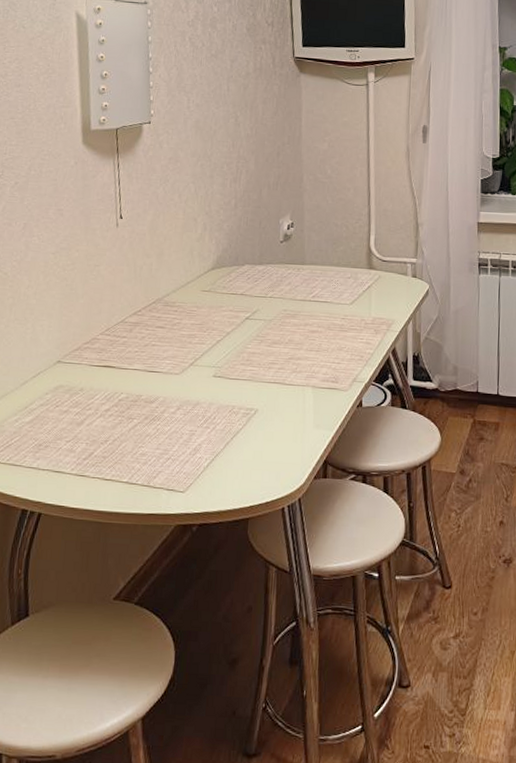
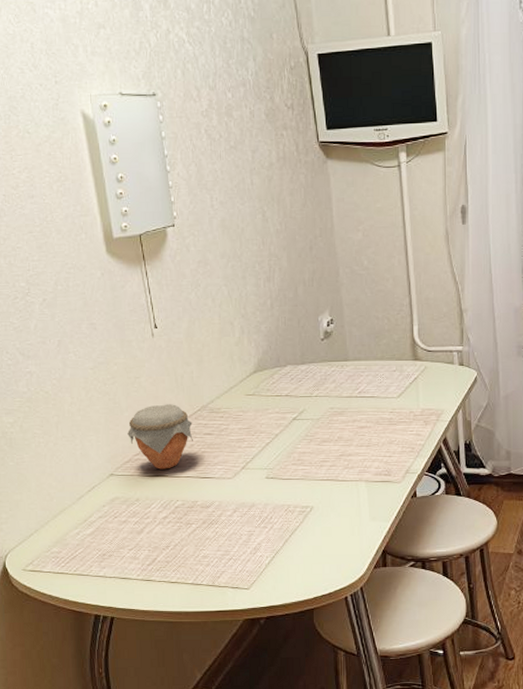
jar: none [80,294,146,360] -> present [127,404,193,470]

